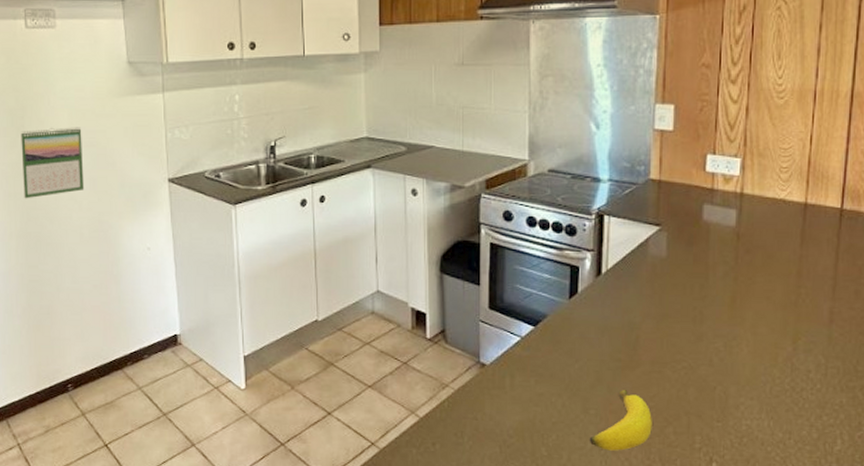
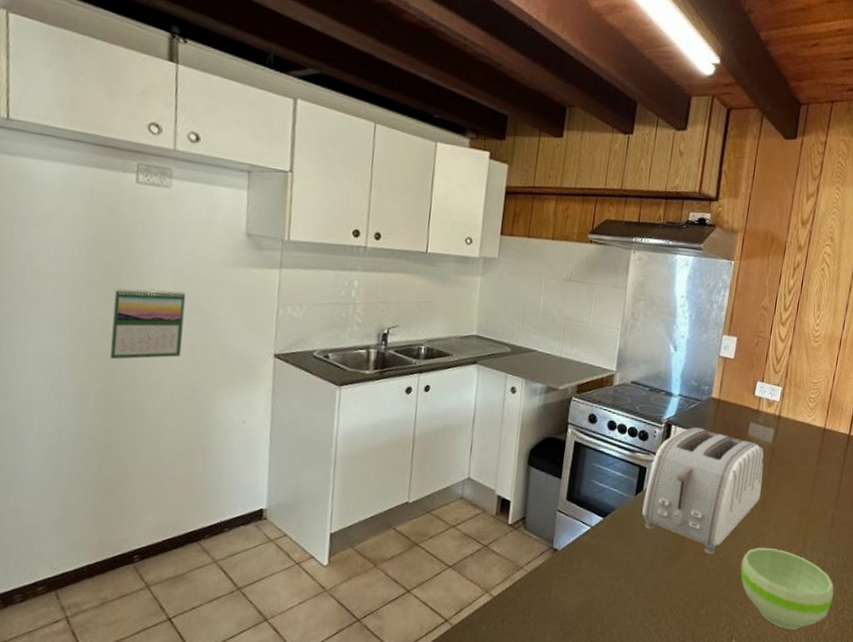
toaster: none [580,216,729,363] -> present [642,427,765,554]
banana: present [590,389,652,451] -> none [638,575,690,629]
bowl: none [713,353,844,450] -> present [740,547,834,629]

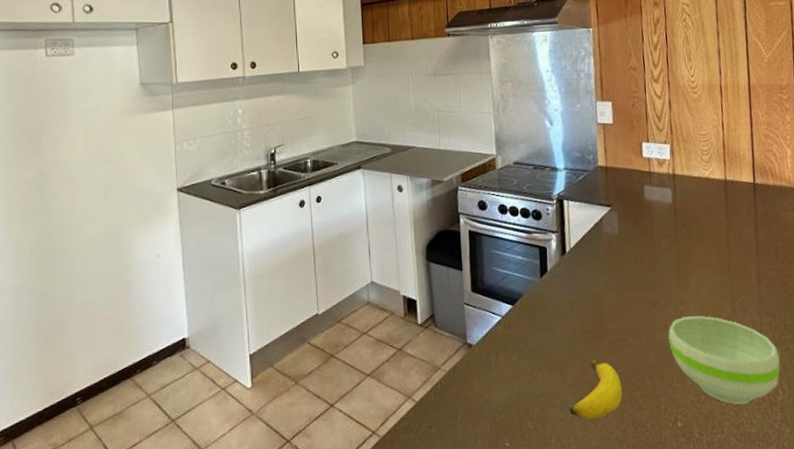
calendar: present [110,288,186,360] -> none [37,144,98,215]
banana: none [638,575,690,629] -> present [570,358,623,419]
toaster: present [642,427,765,554] -> none [550,199,673,330]

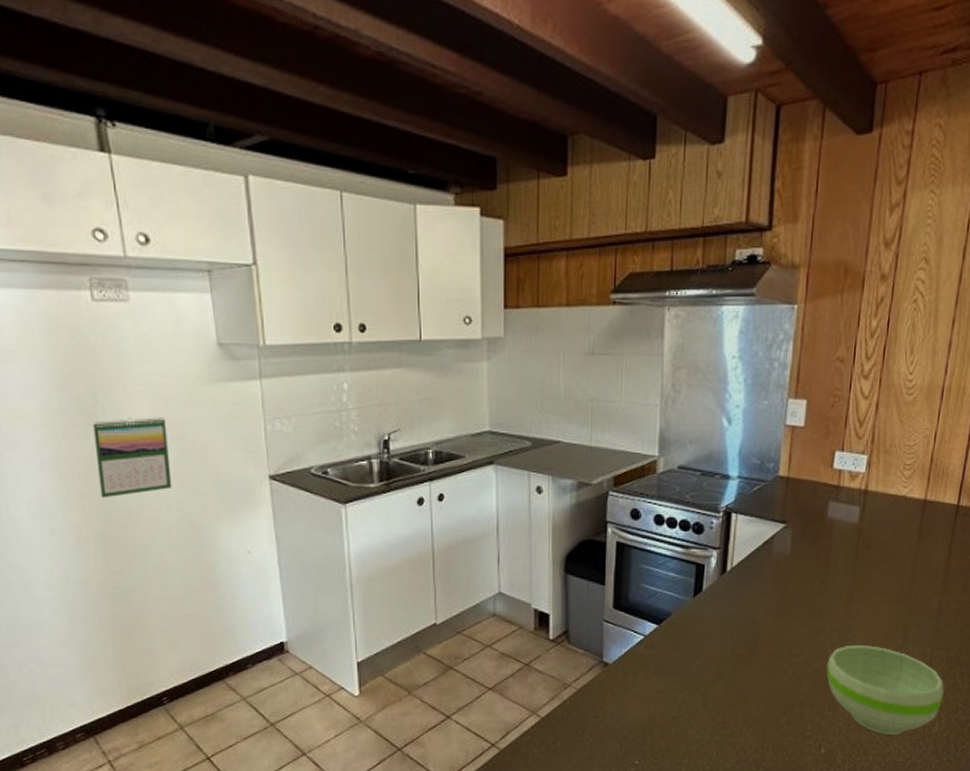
calendar: none [37,144,98,215] -> present [93,417,172,499]
banana: present [570,358,623,419] -> none [708,683,768,742]

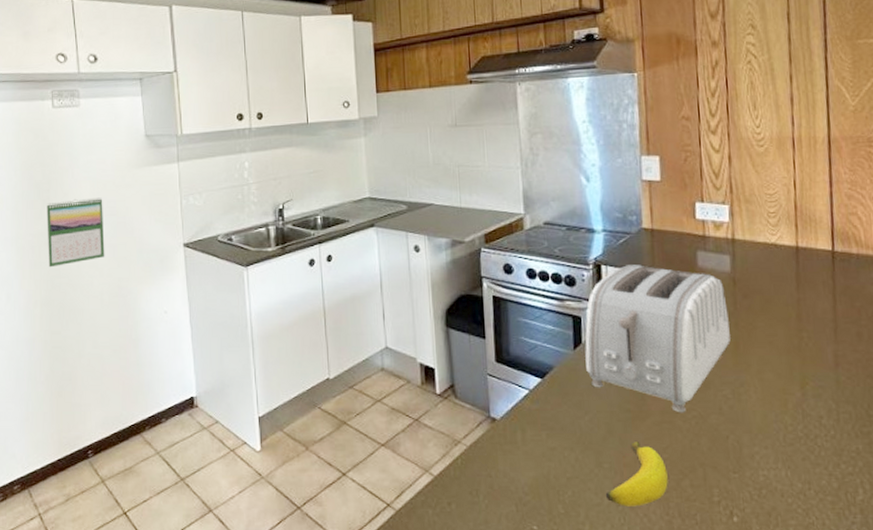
toaster: none [703,513,849,656] -> present [585,265,730,412]
banana: none [708,683,768,742] -> present [606,440,668,507]
bowl: present [826,646,944,734] -> none [723,400,862,502]

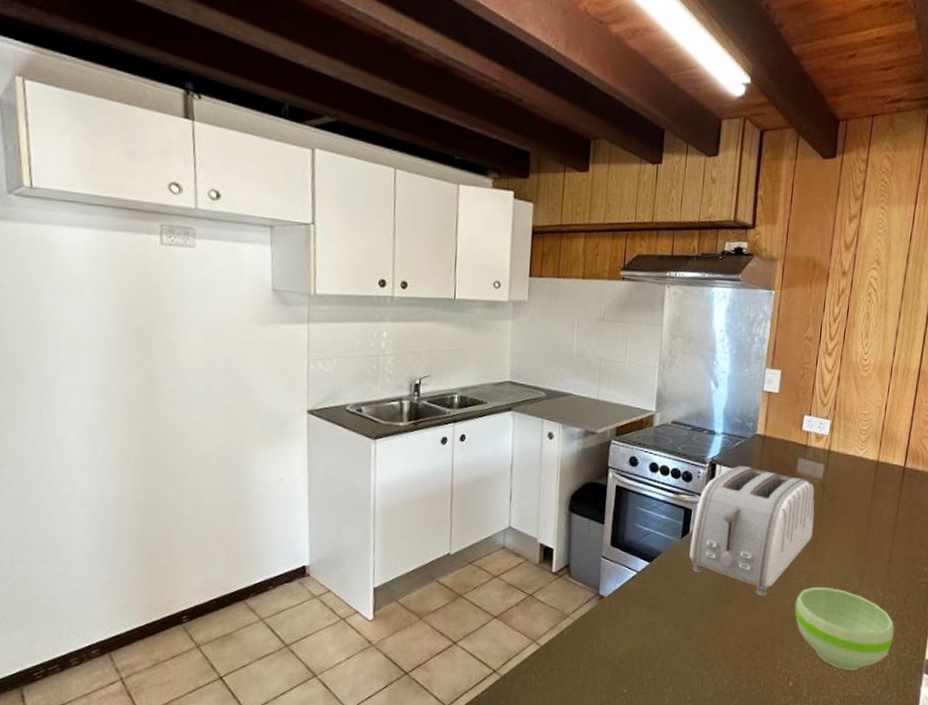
calendar: present [46,197,105,268] -> none [146,350,217,423]
banana: present [606,440,668,507] -> none [690,618,743,673]
bowl: none [723,400,862,502] -> present [794,587,894,670]

